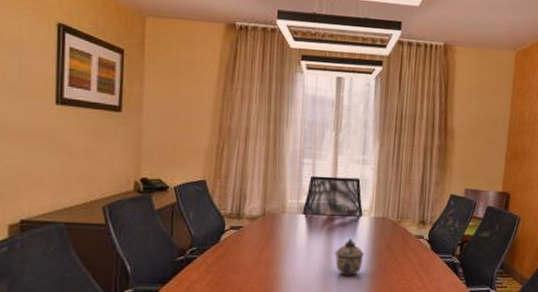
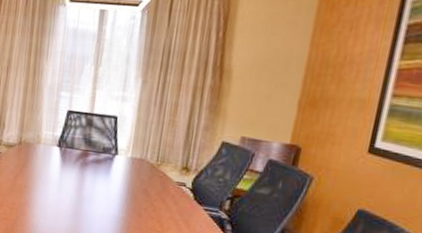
lidded jar: present [335,238,364,276] -> none [87,175,118,215]

